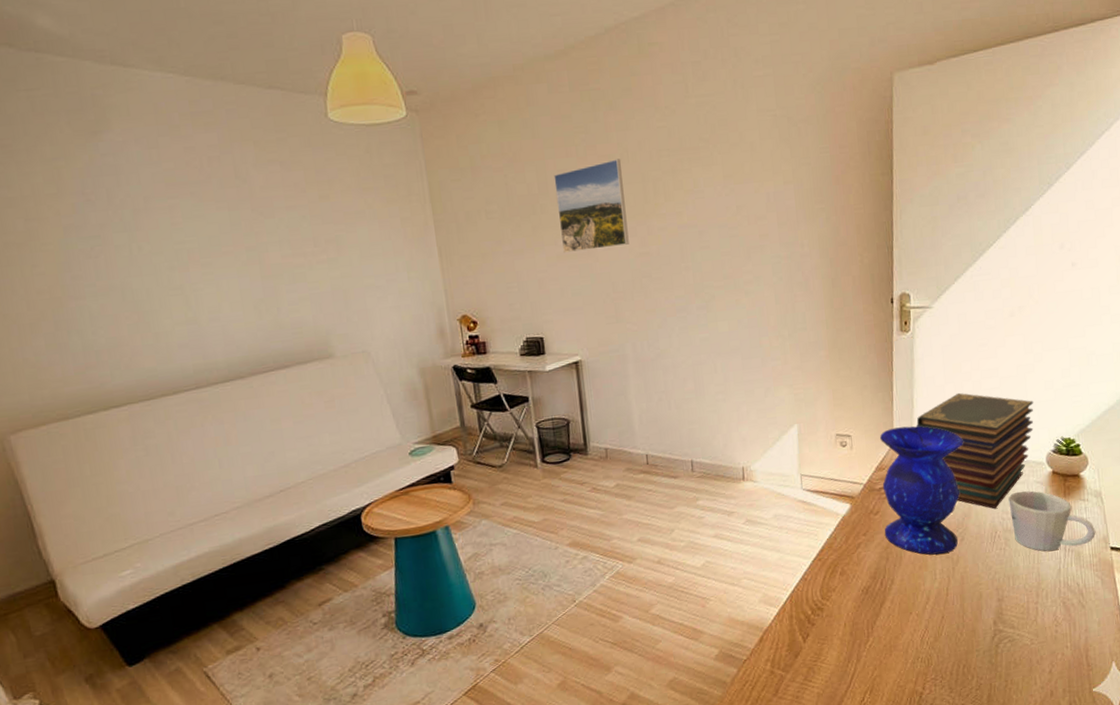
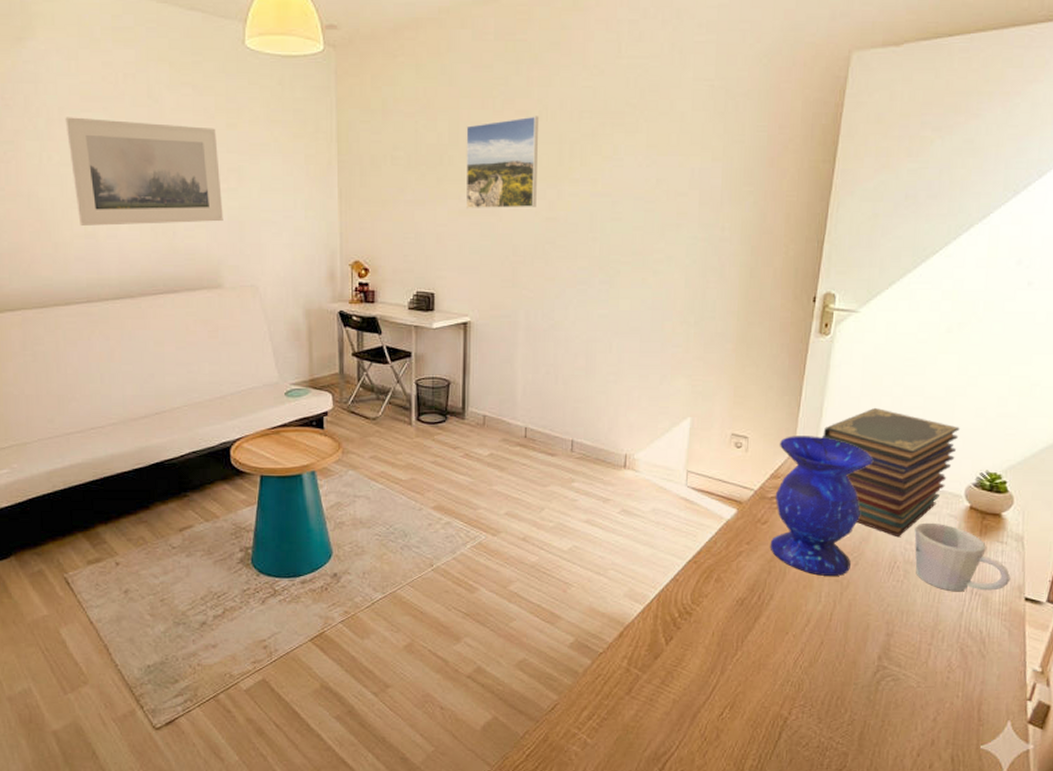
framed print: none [152,201,327,312] -> present [65,117,223,226]

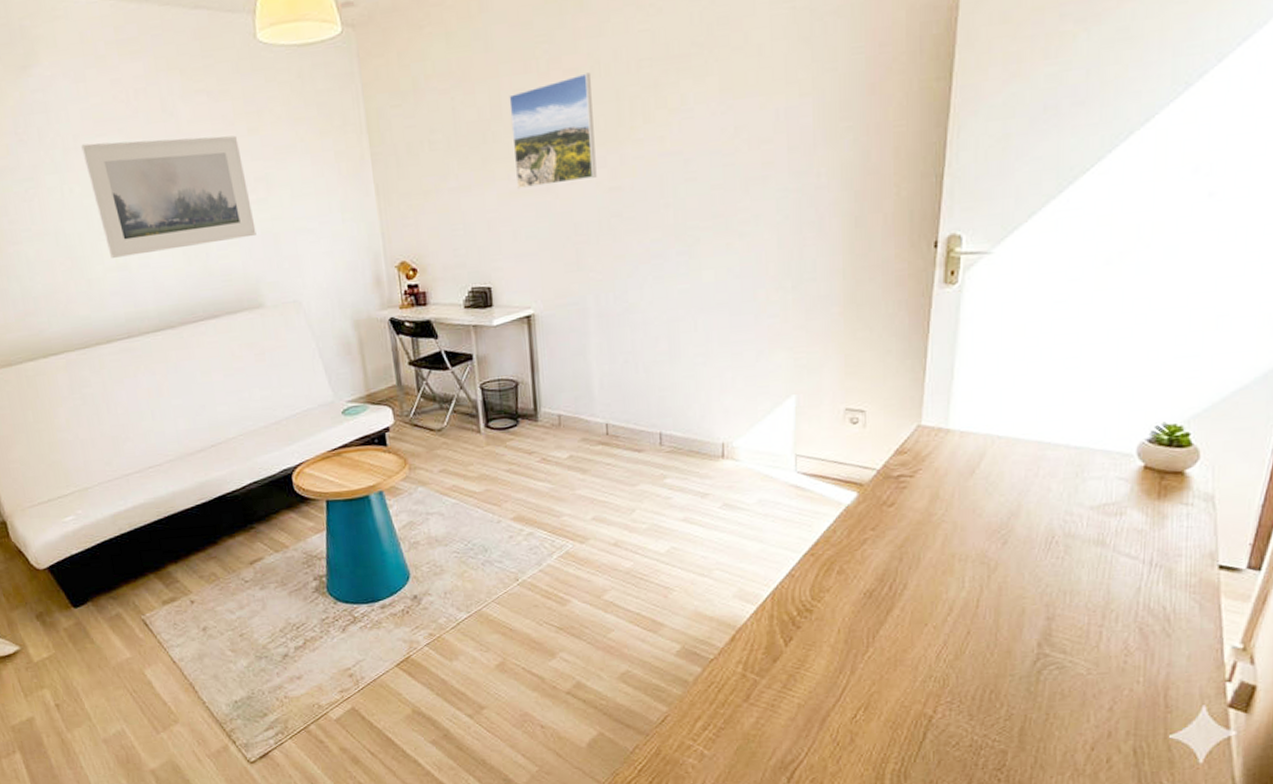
vase: present [770,436,873,576] -> none [899,401,1019,559]
book stack: present [821,407,960,538] -> none [954,362,1127,509]
mug: present [914,522,1011,592] -> none [1075,488,1200,565]

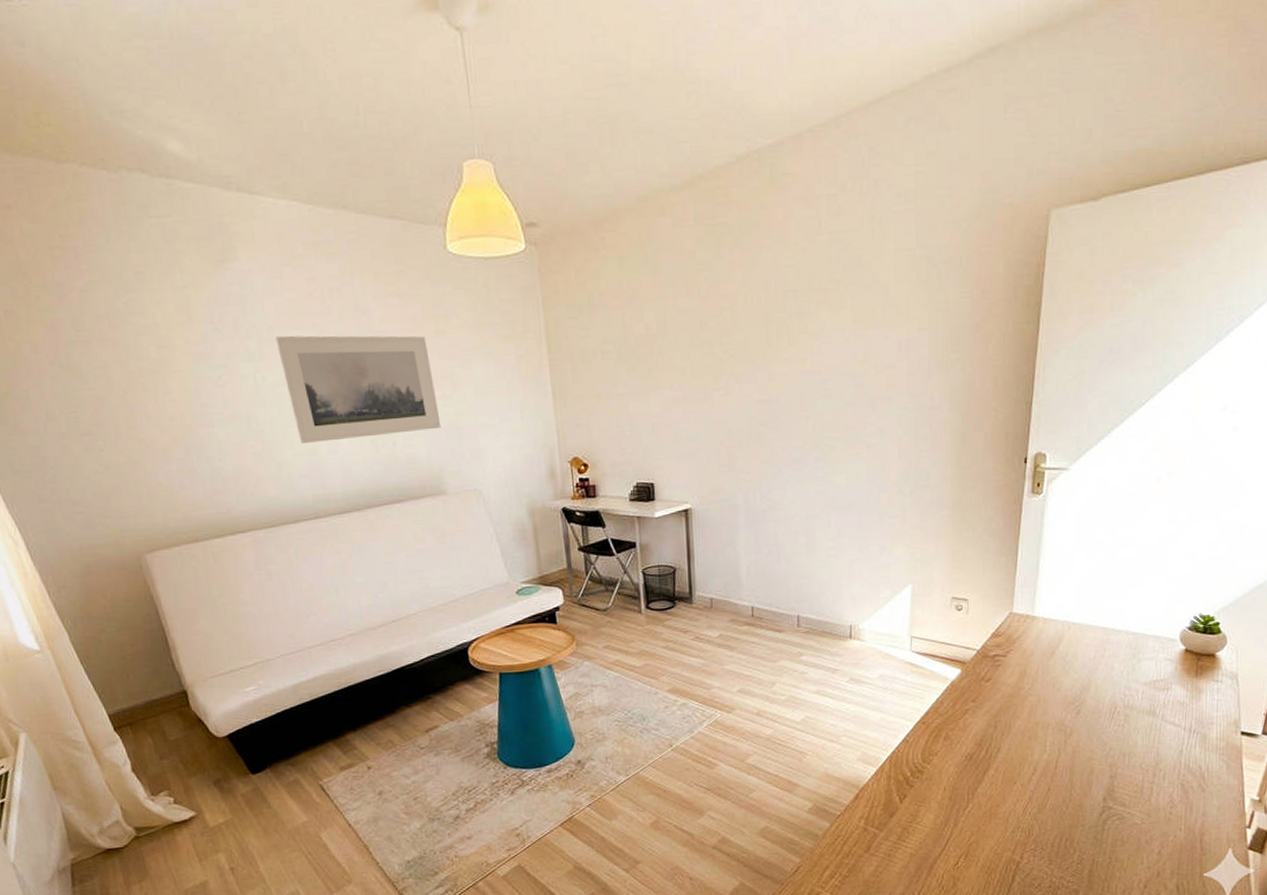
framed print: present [509,72,597,190] -> none [673,299,748,398]

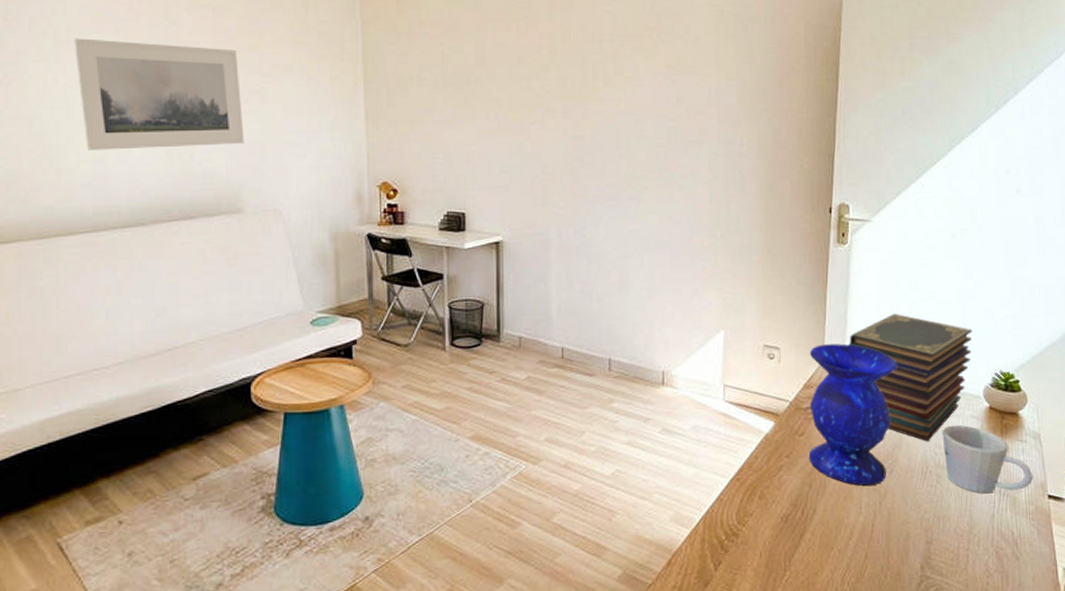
vase: none [994,593,1089,727] -> present [808,343,897,486]
book stack: none [1039,561,1172,685] -> present [848,313,972,442]
mug: none [1133,667,1227,732] -> present [942,425,1033,494]

